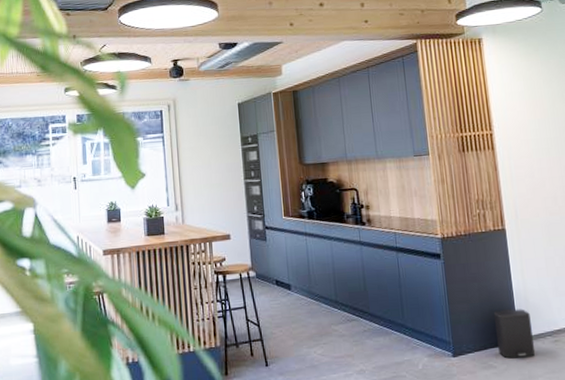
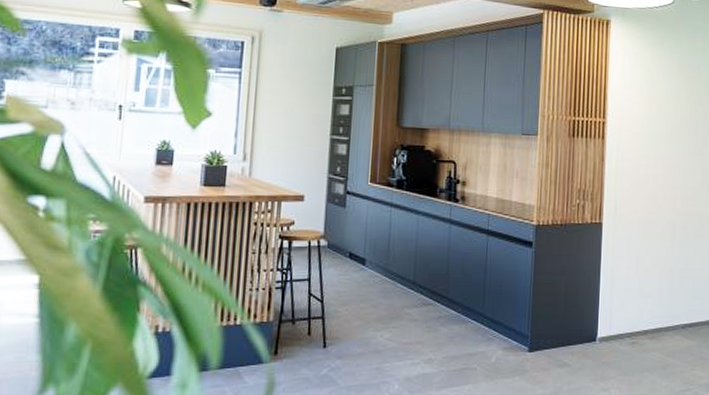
pedal bin: present [493,309,536,359] -> none [576,307,613,358]

